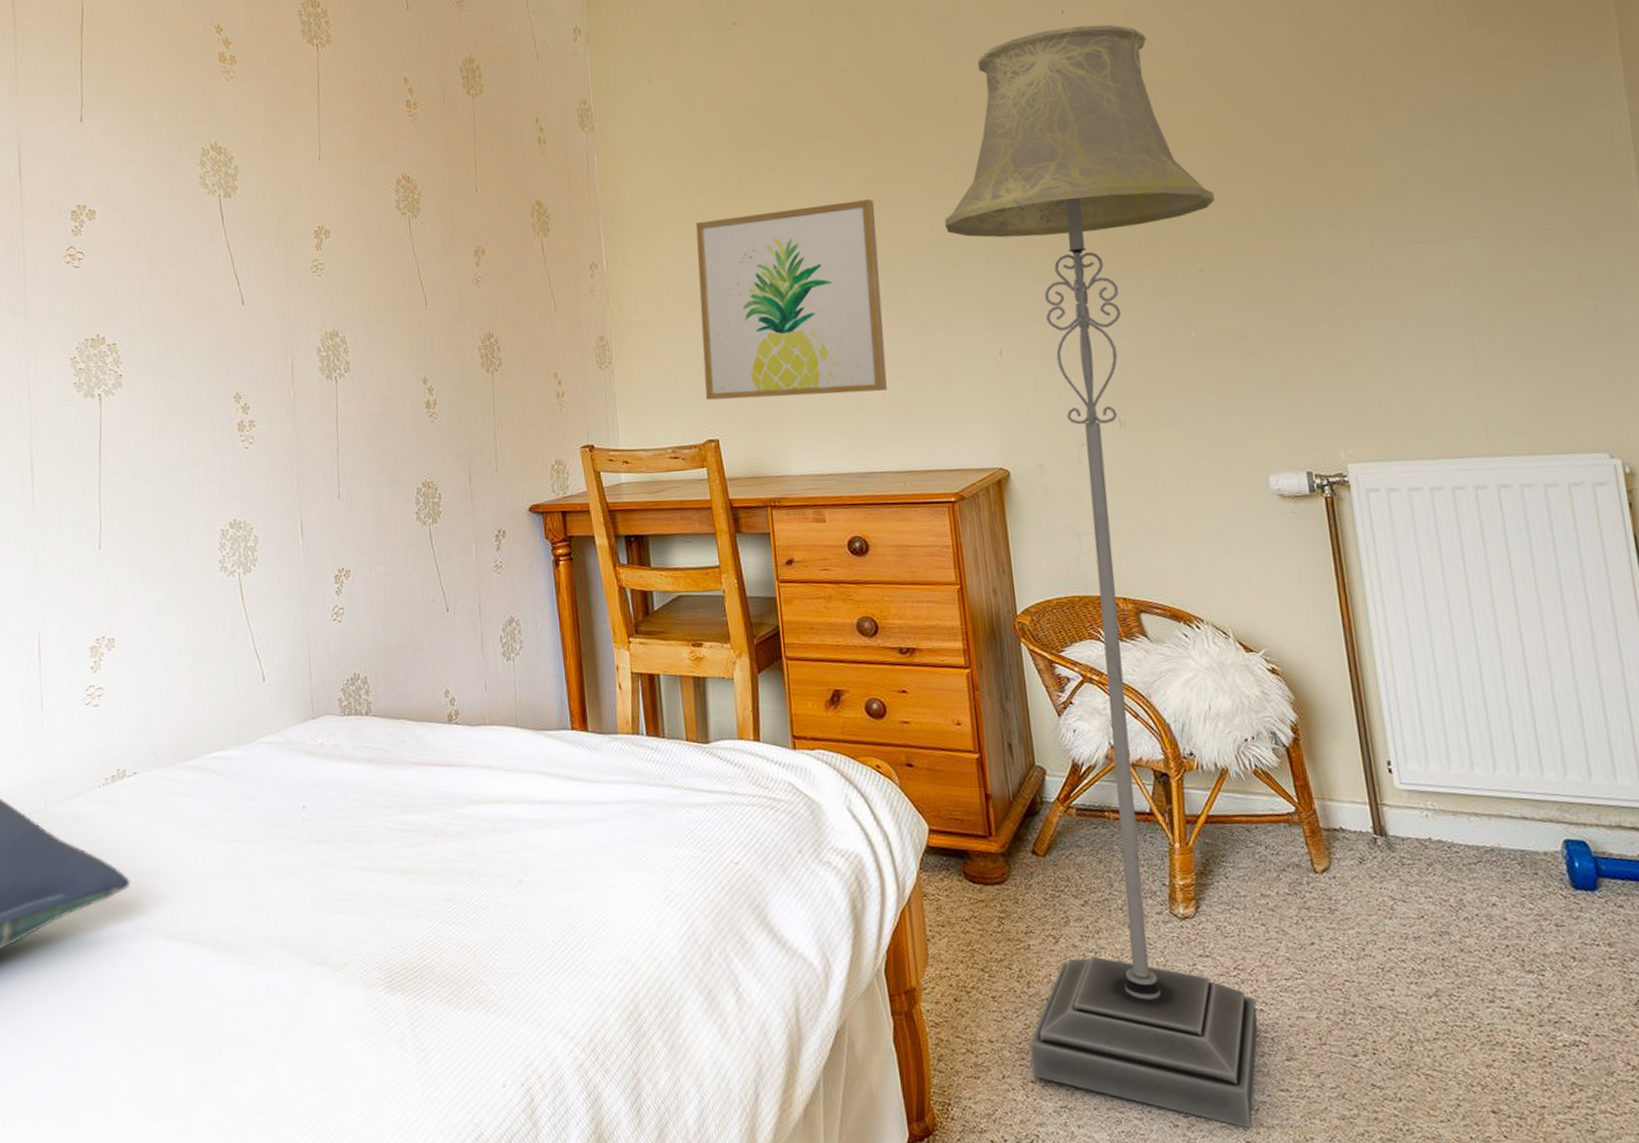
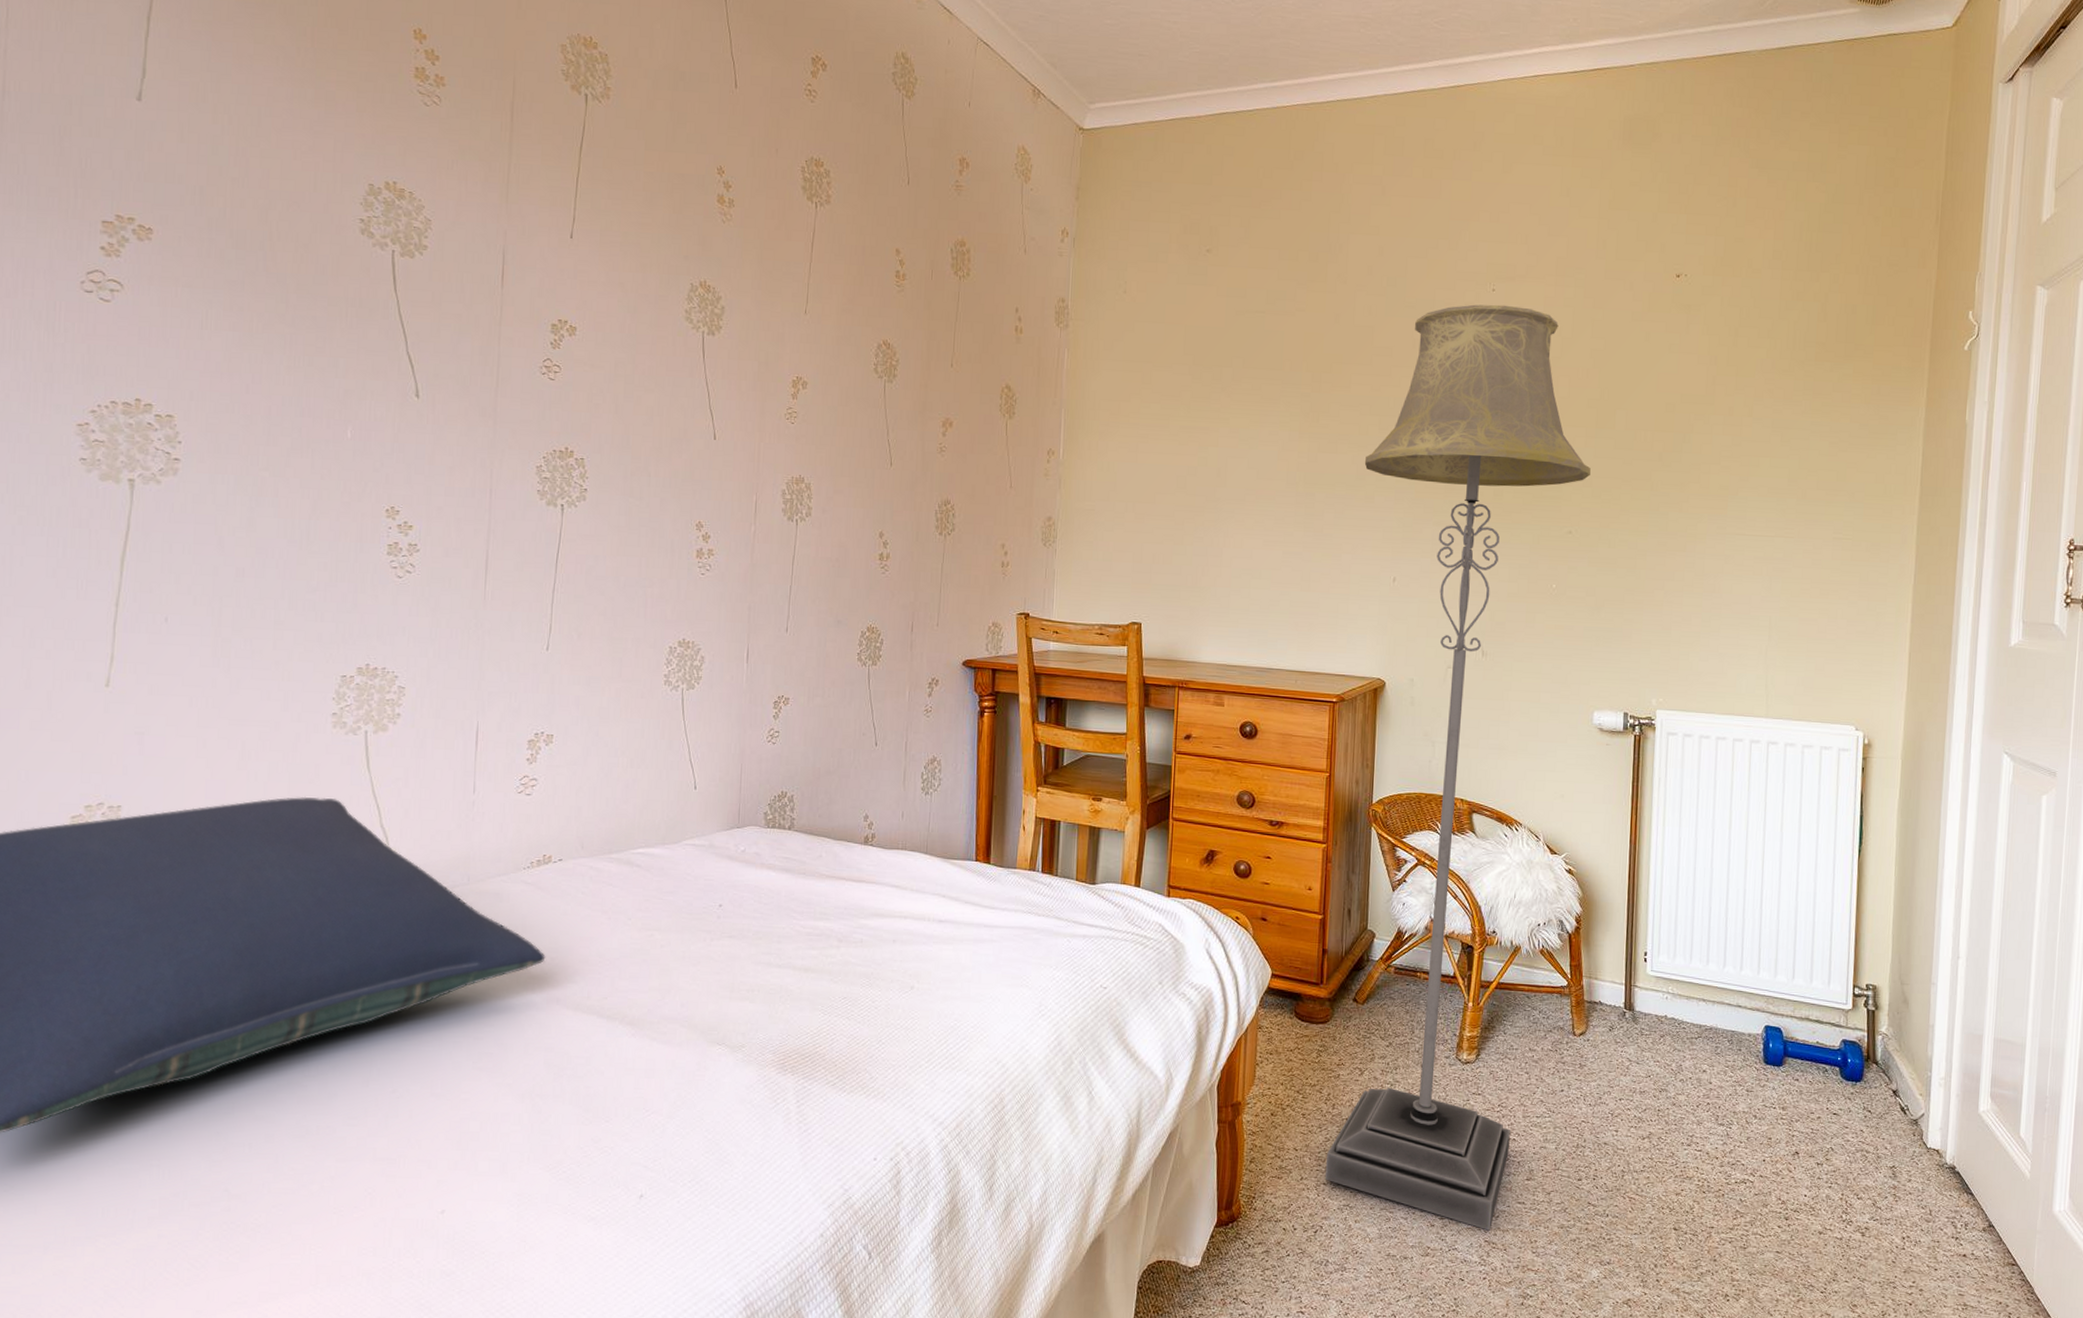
wall art: present [695,199,887,400] -> none [1135,426,1308,600]

